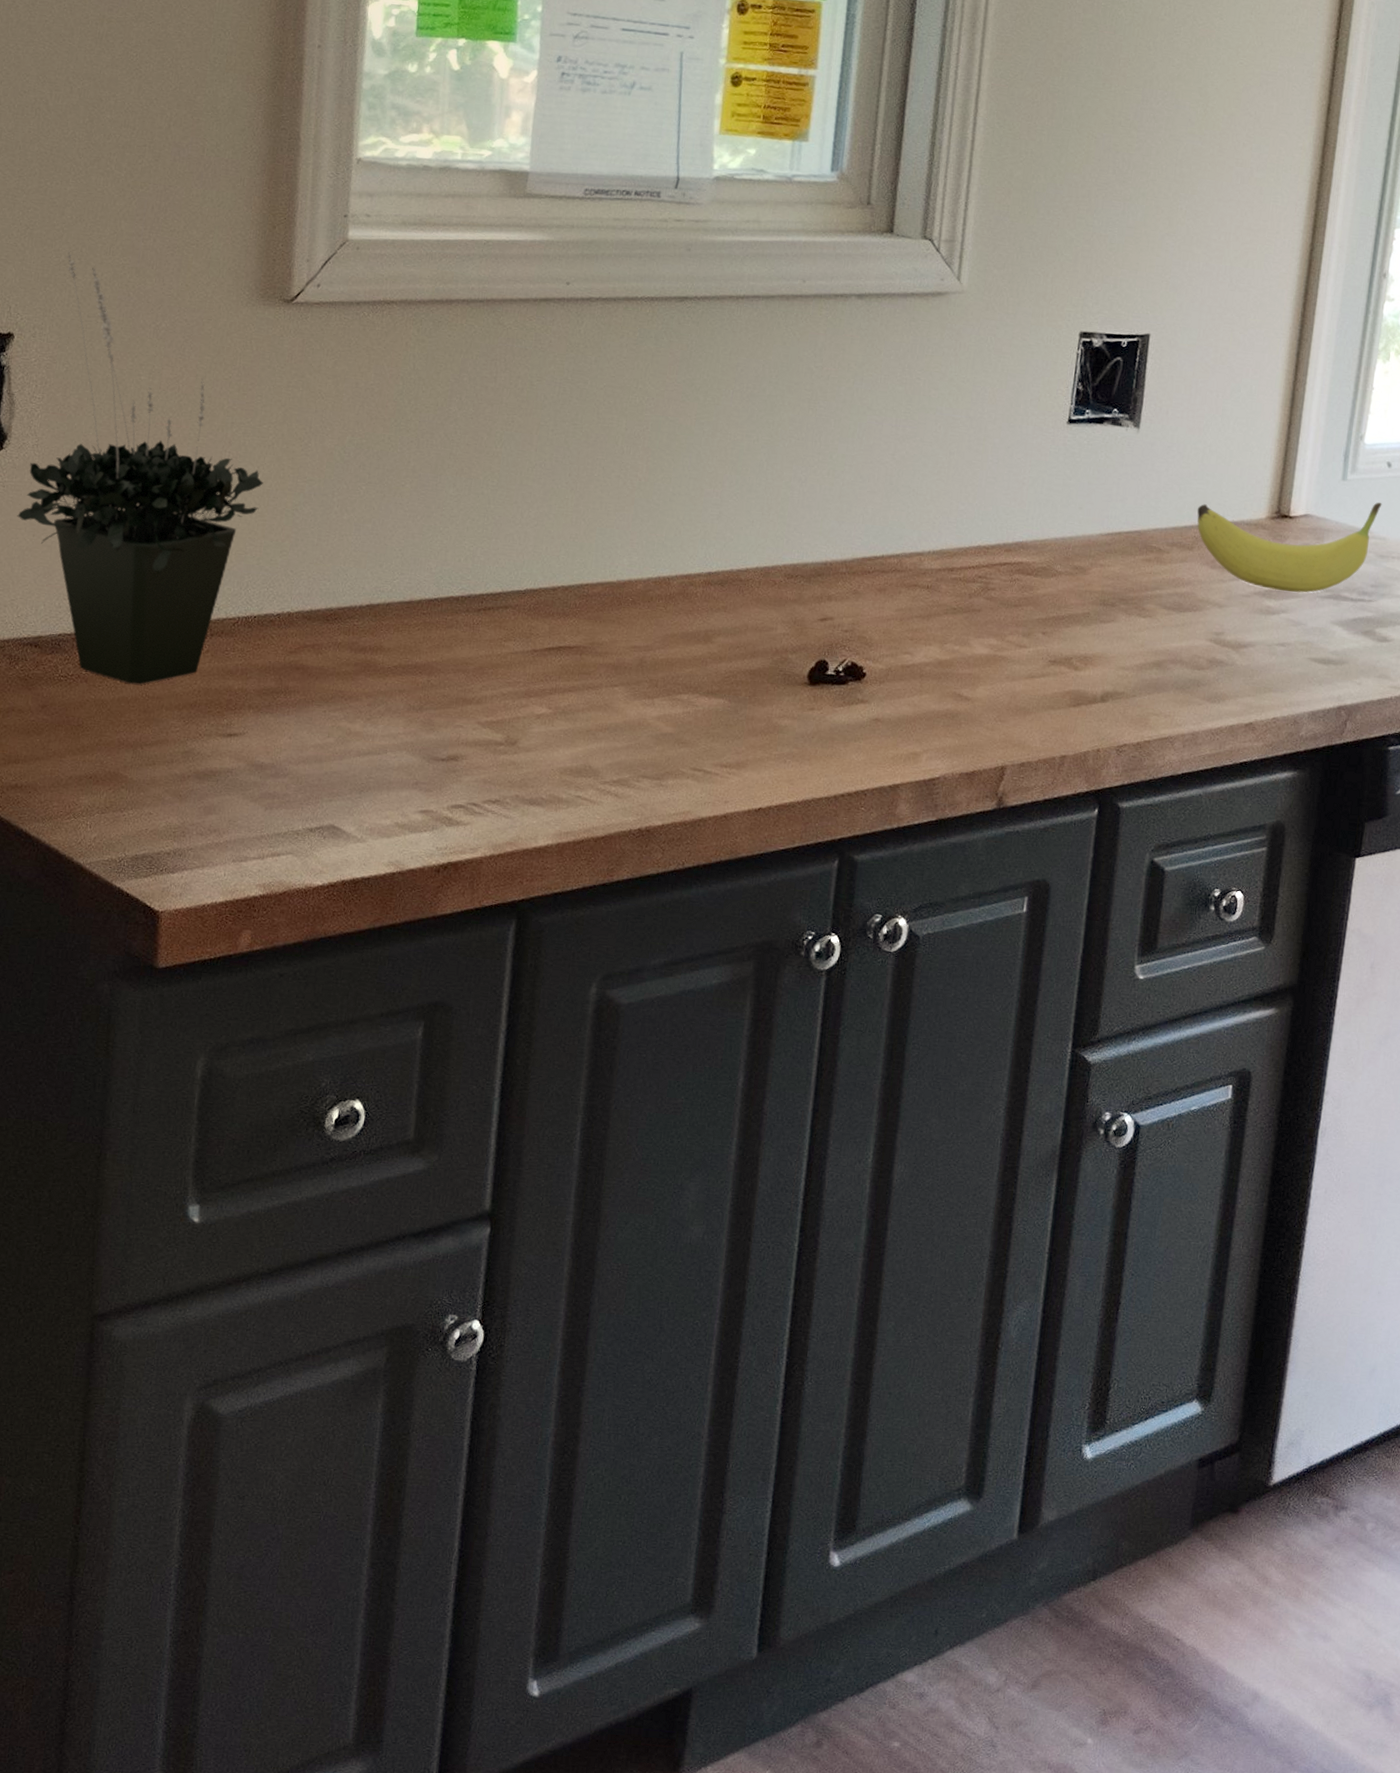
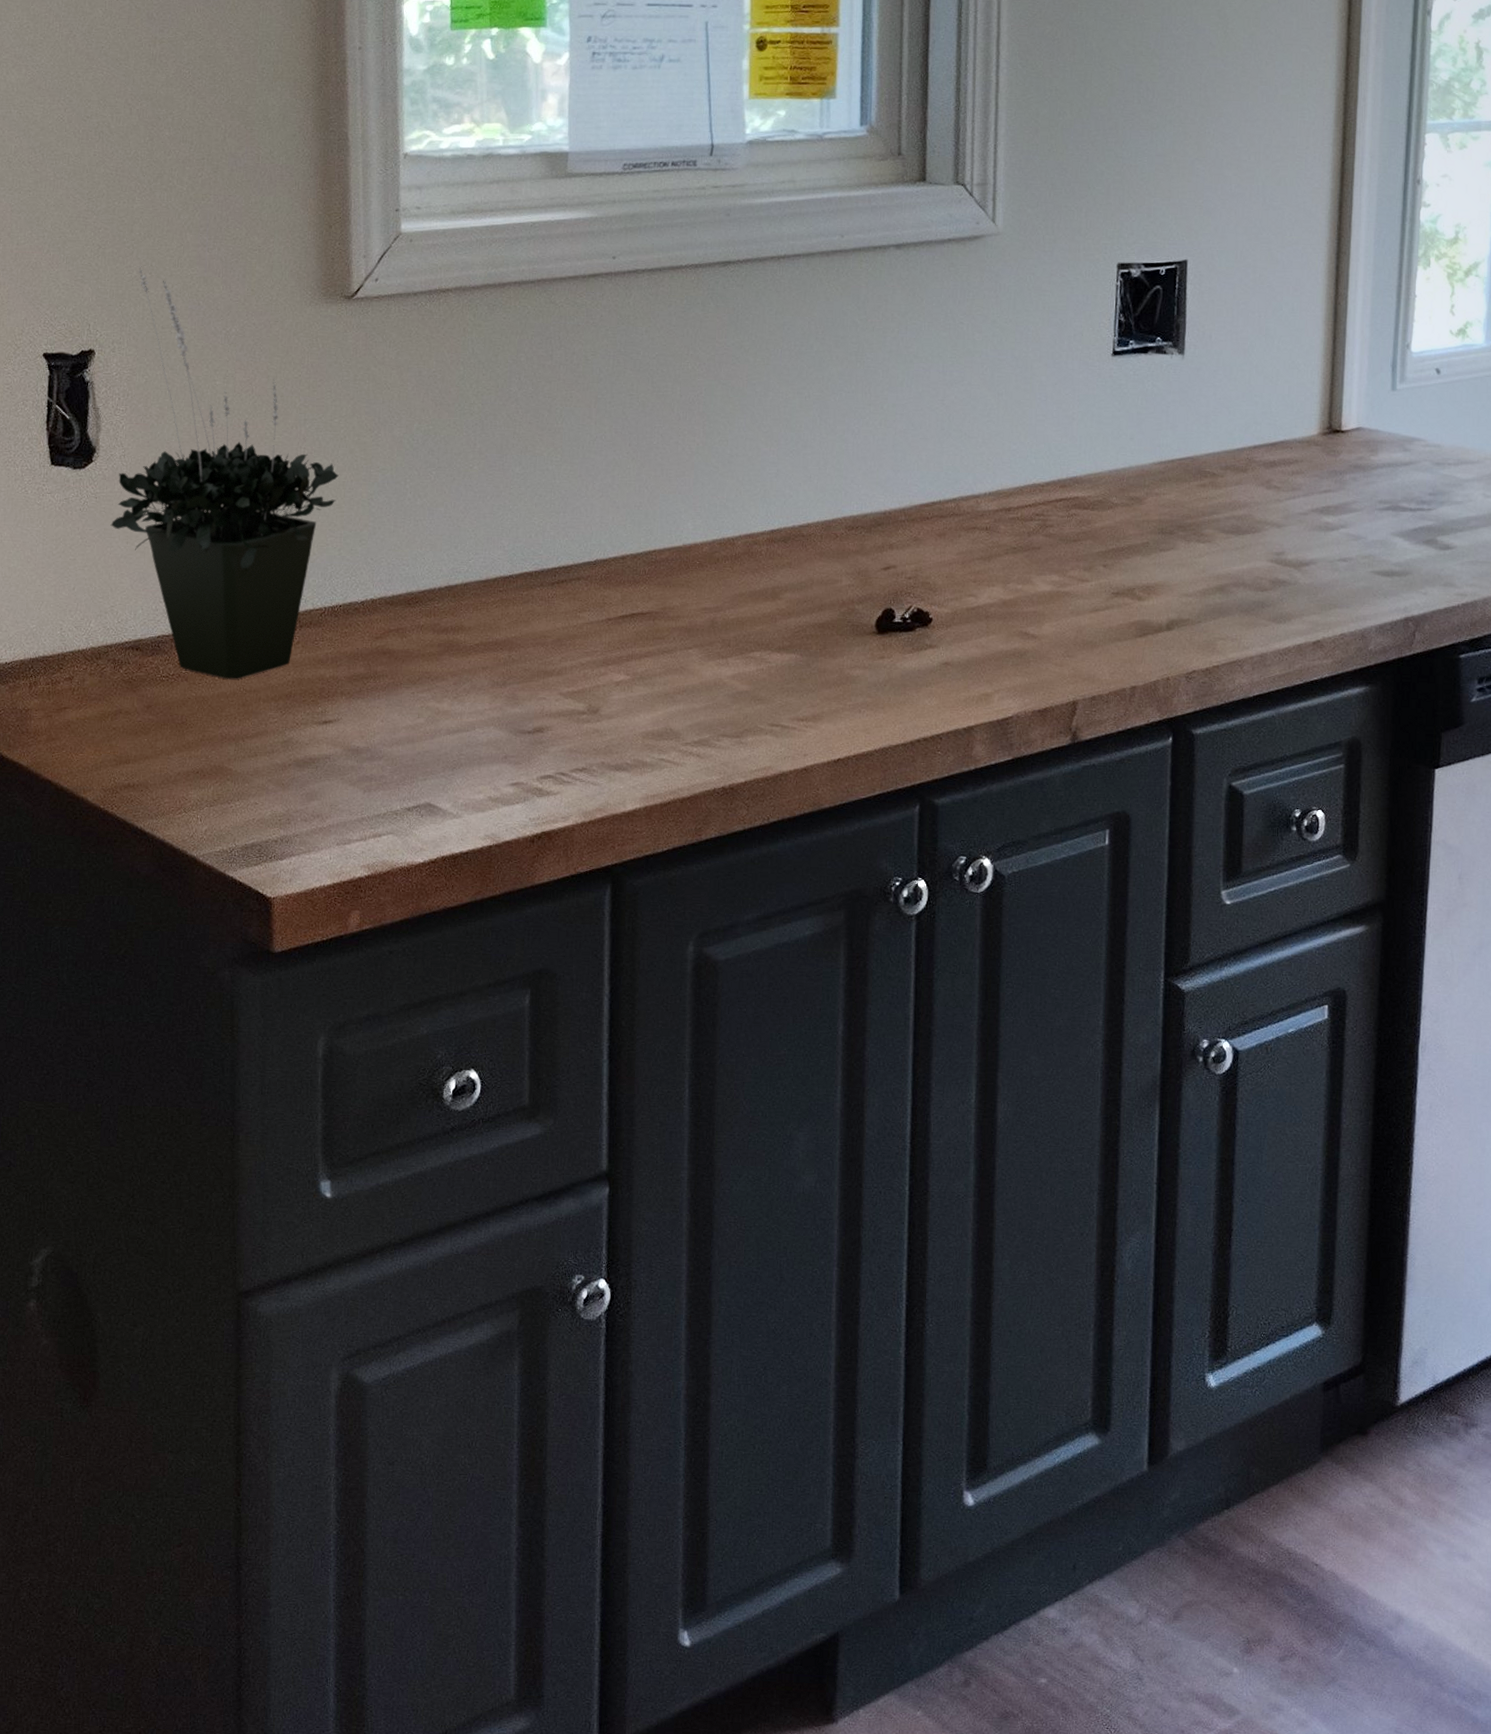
fruit: present [1197,502,1382,593] -> none [1248,410,1434,506]

